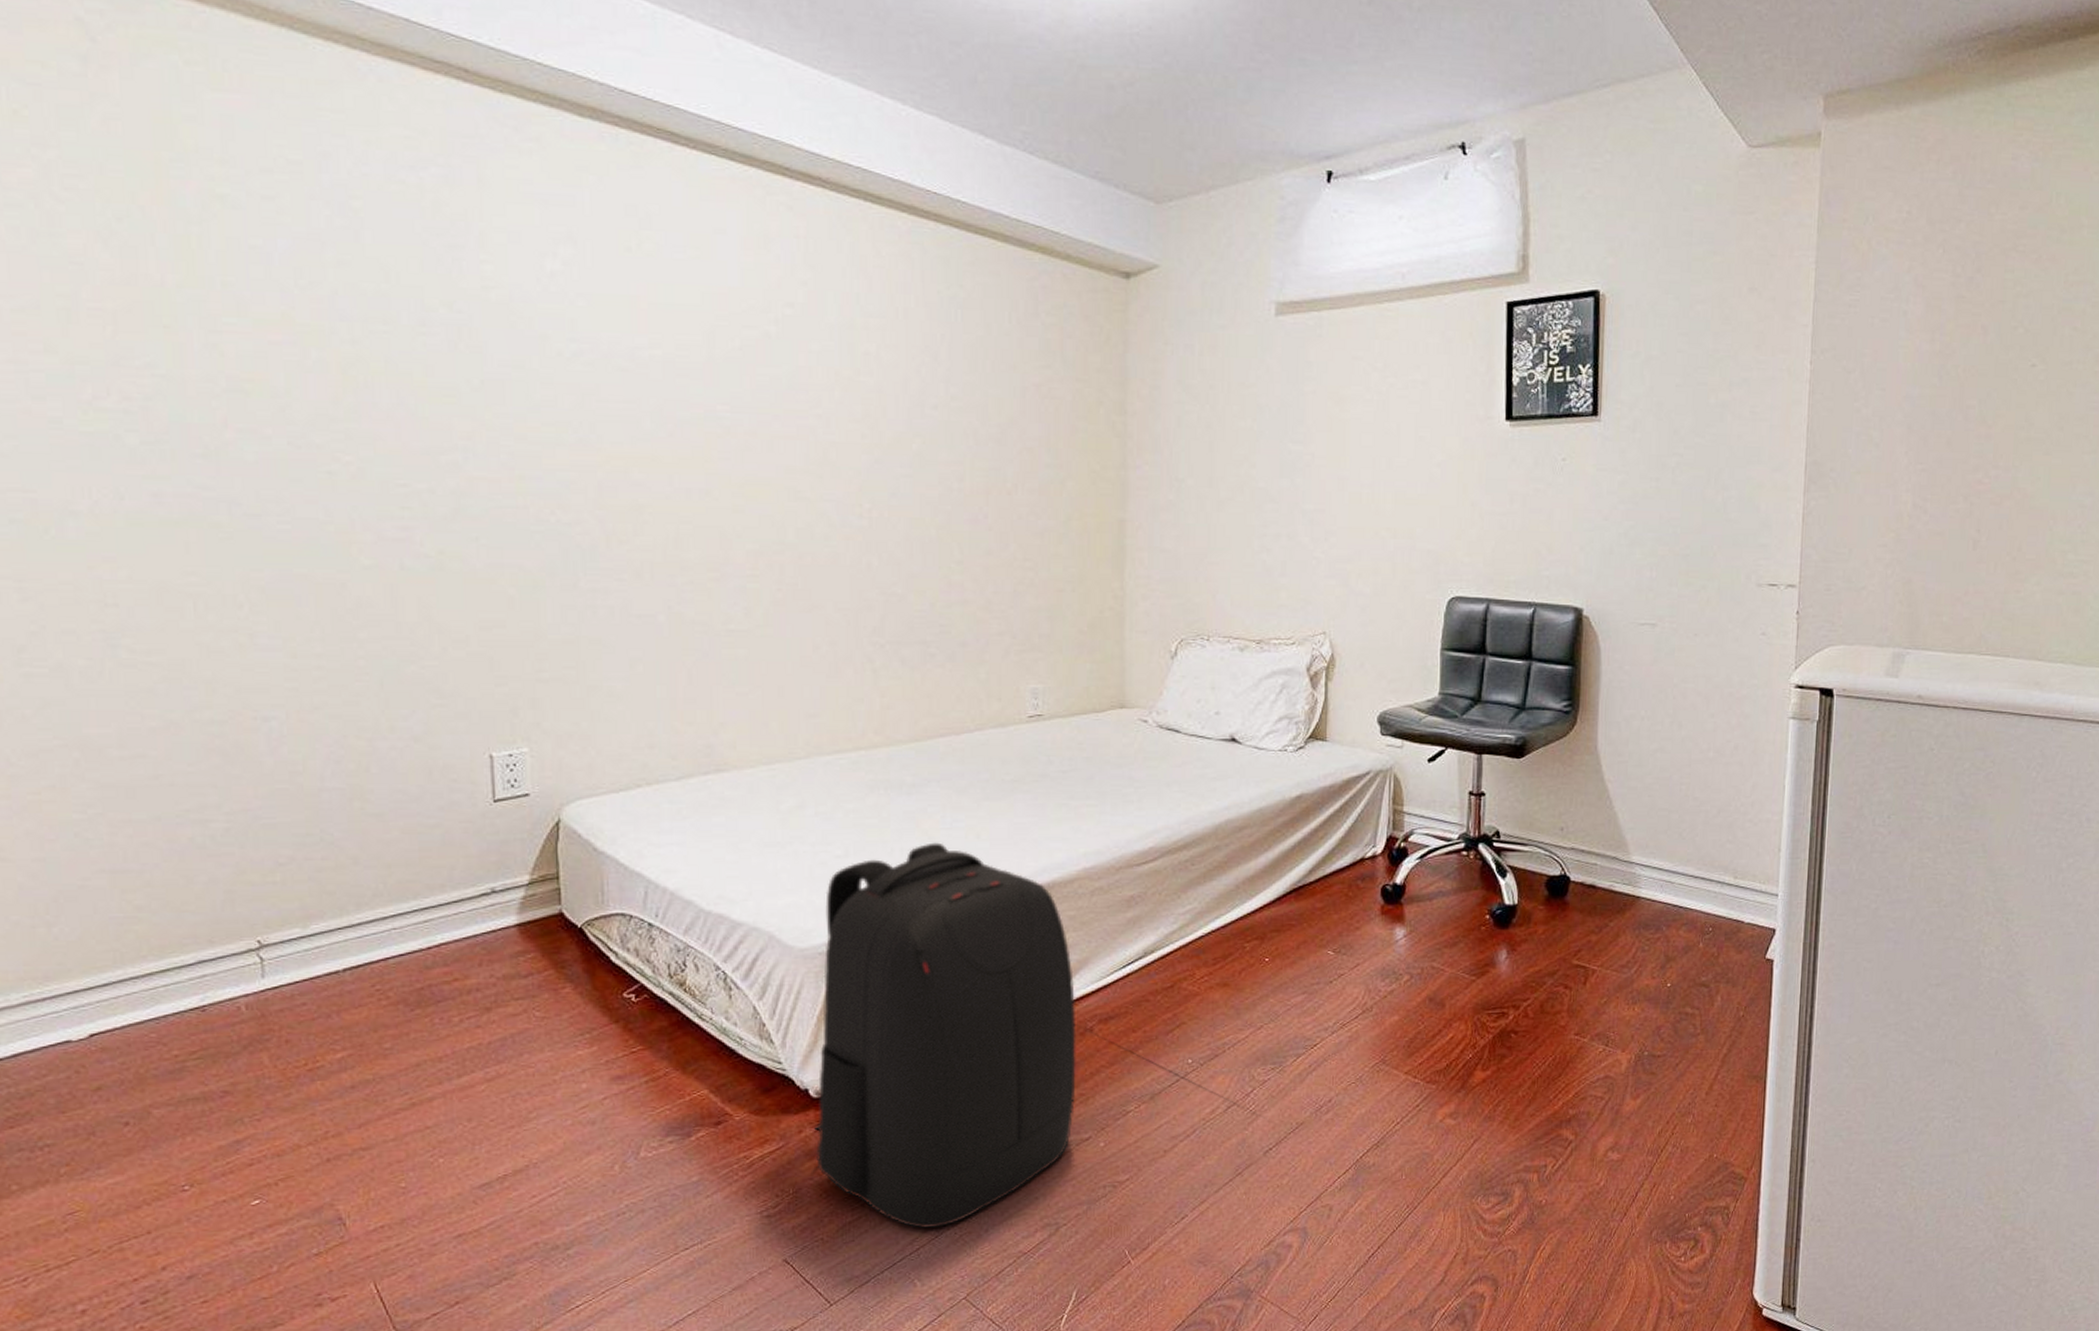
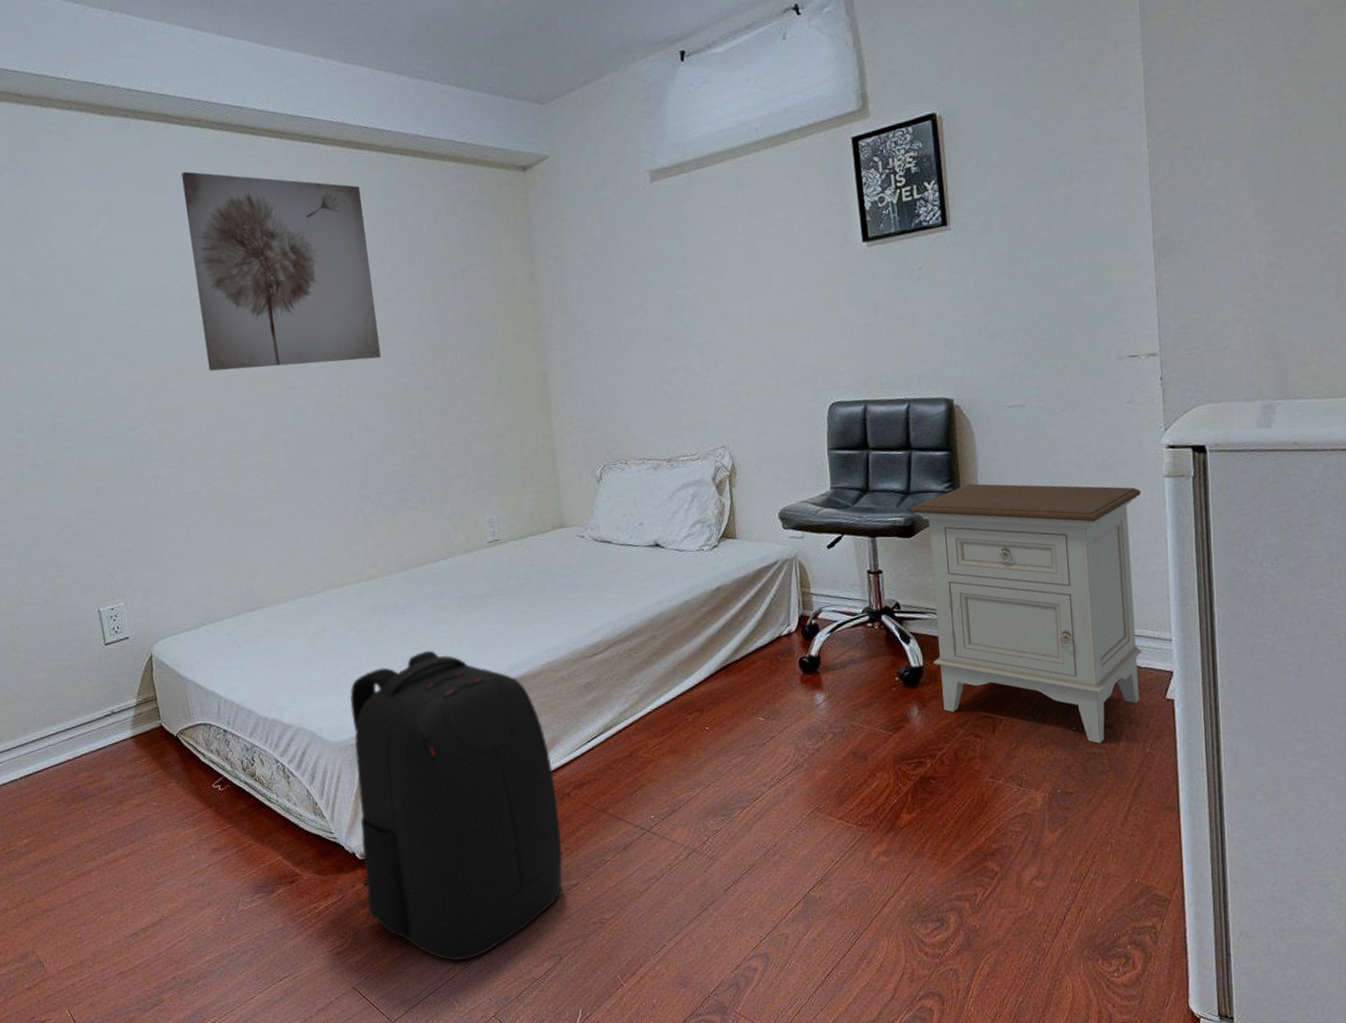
wall art: none [682,207,921,476] -> present [181,171,382,371]
nightstand: none [1522,705,1765,1003] -> present [909,483,1142,744]

